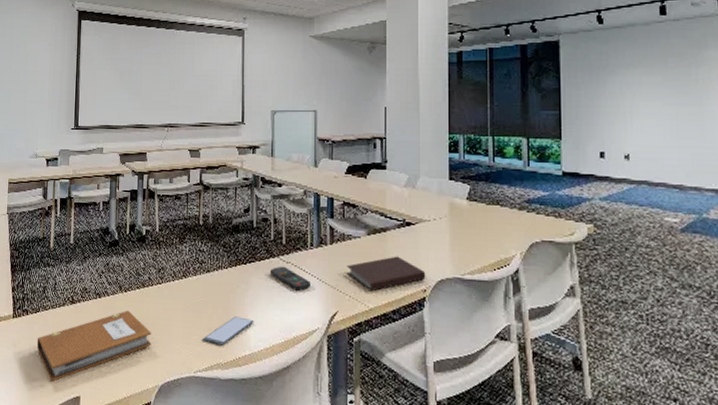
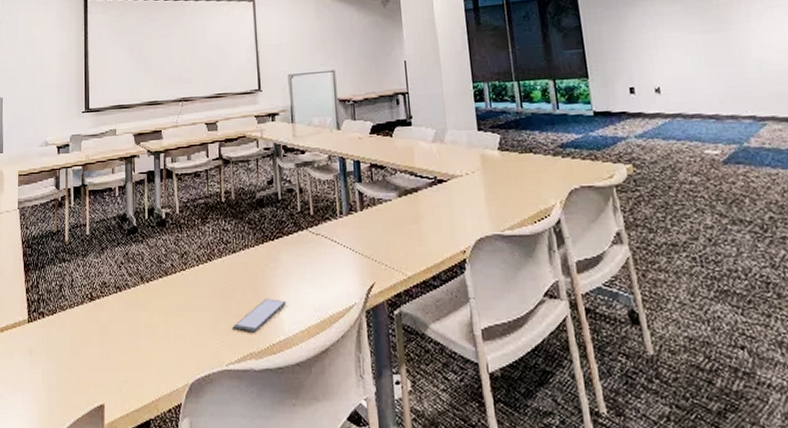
notebook: present [36,310,152,382] -> none [55,302,179,390]
remote control: present [269,266,312,291] -> none [299,238,344,264]
notebook: present [347,256,426,292] -> none [380,217,464,258]

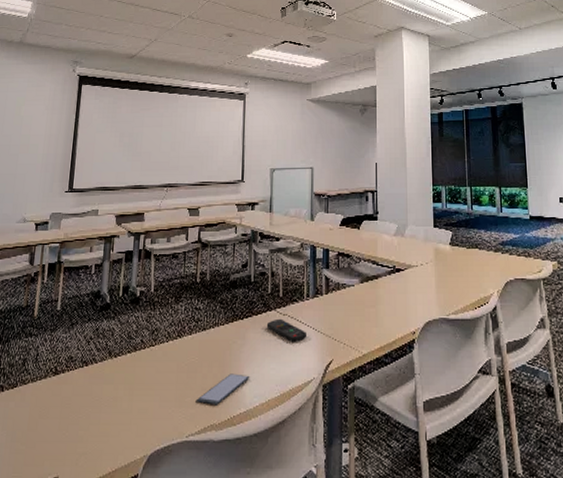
remote control: none [299,238,344,264] -> present [266,318,308,342]

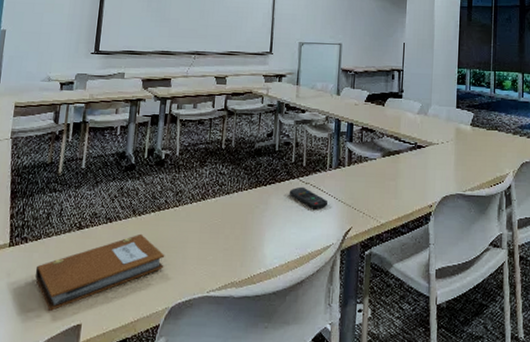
notebook: none [11,376,142,464] -> present [35,233,165,311]
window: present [196,373,250,405] -> none [217,236,271,265]

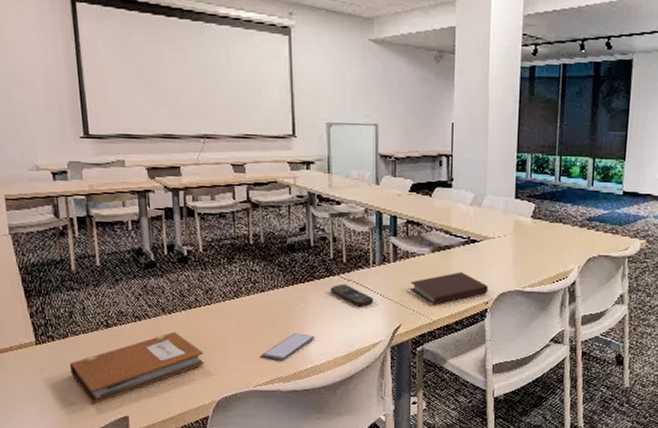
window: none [217,236,271,265] -> present [260,333,315,361]
notebook: none [362,175,433,208] -> present [410,272,489,305]

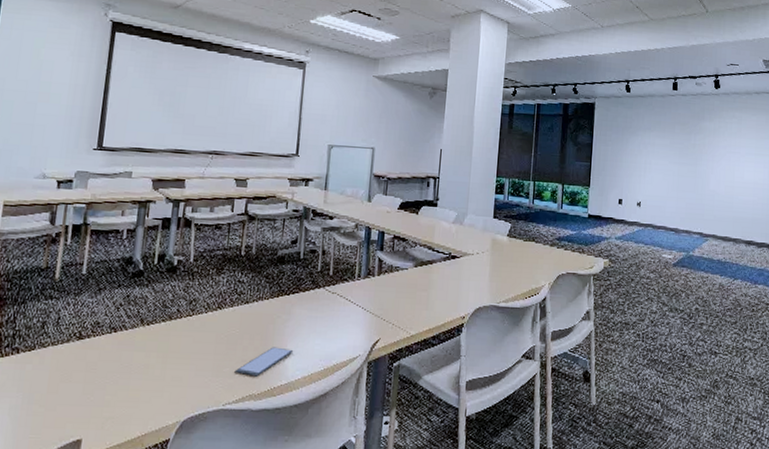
notebook: present [69,331,205,404] -> none [28,344,177,426]
remote control: present [330,283,374,307] -> none [313,296,356,320]
notebook: present [410,272,489,305] -> none [392,286,466,320]

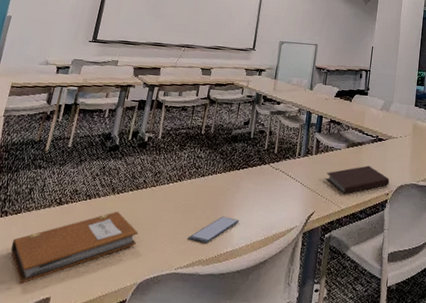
notebook: none [28,344,177,426] -> present [10,211,139,284]
notebook: none [392,286,466,320] -> present [326,165,390,195]

